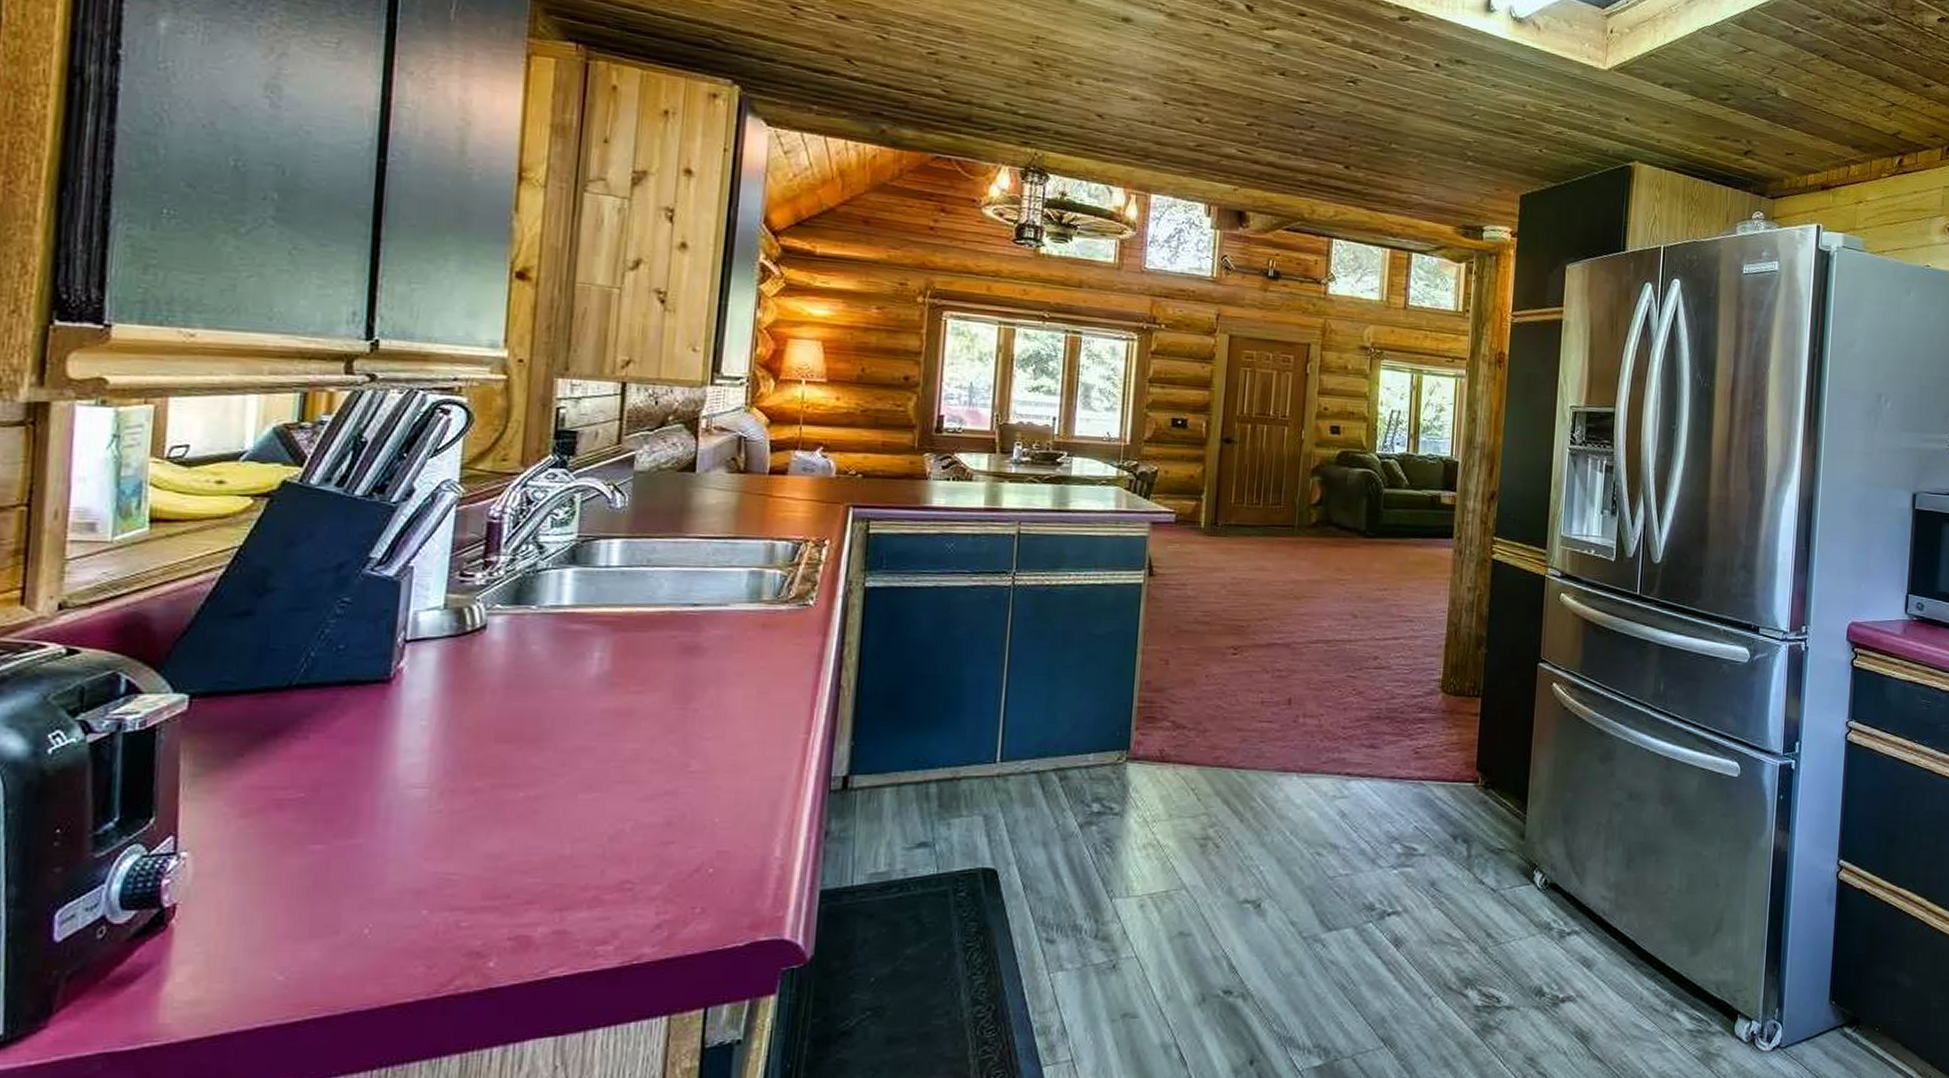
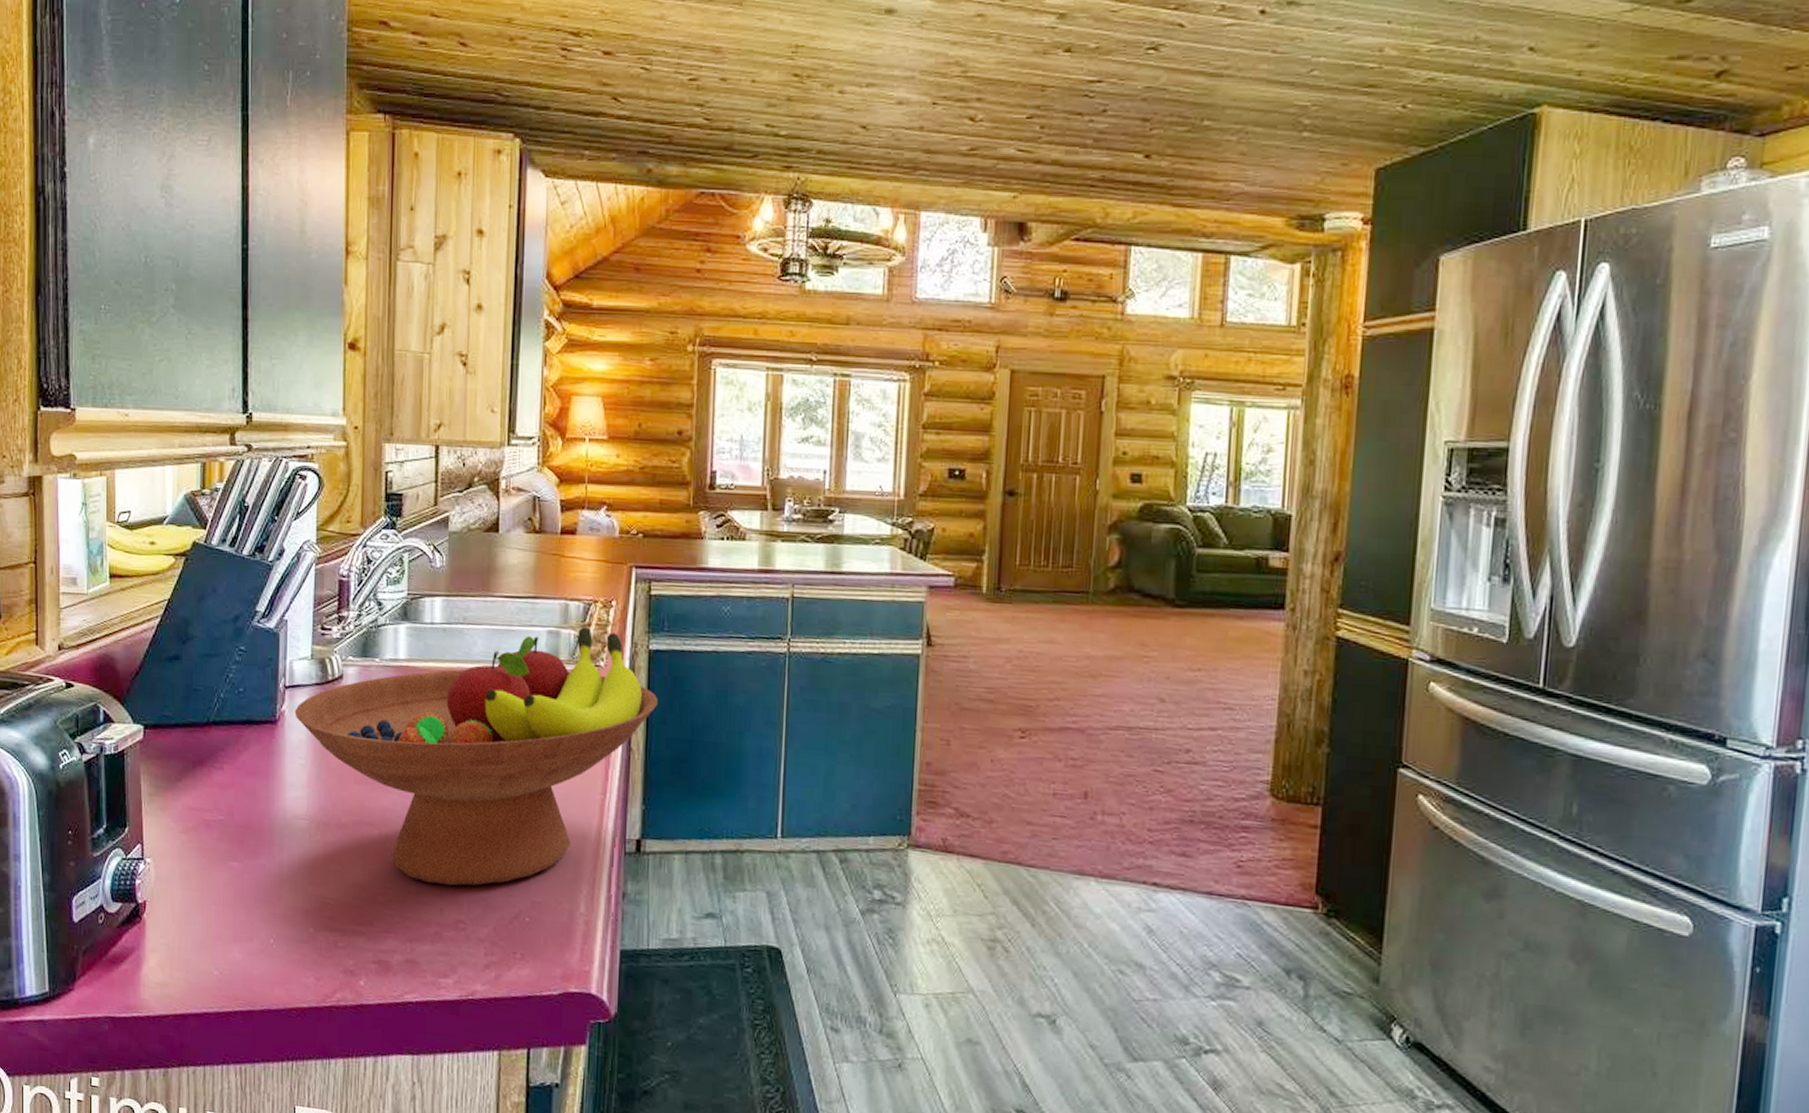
fruit bowl: none [417,566,873,844] -> present [295,627,658,886]

